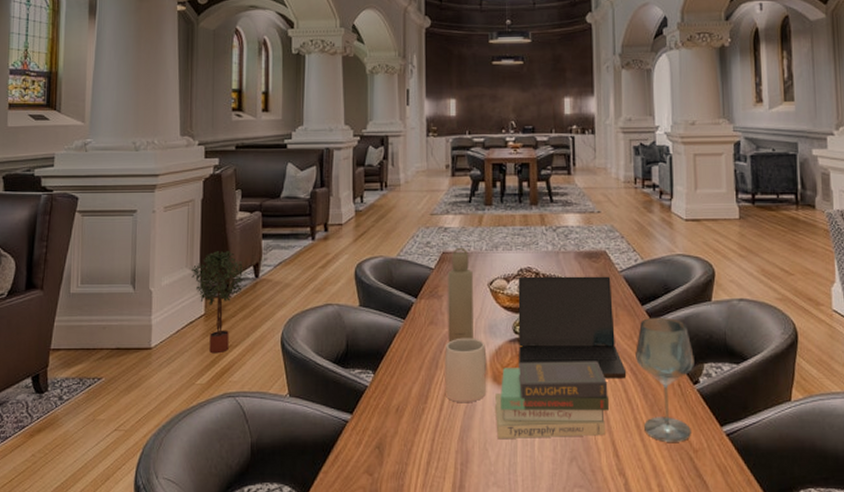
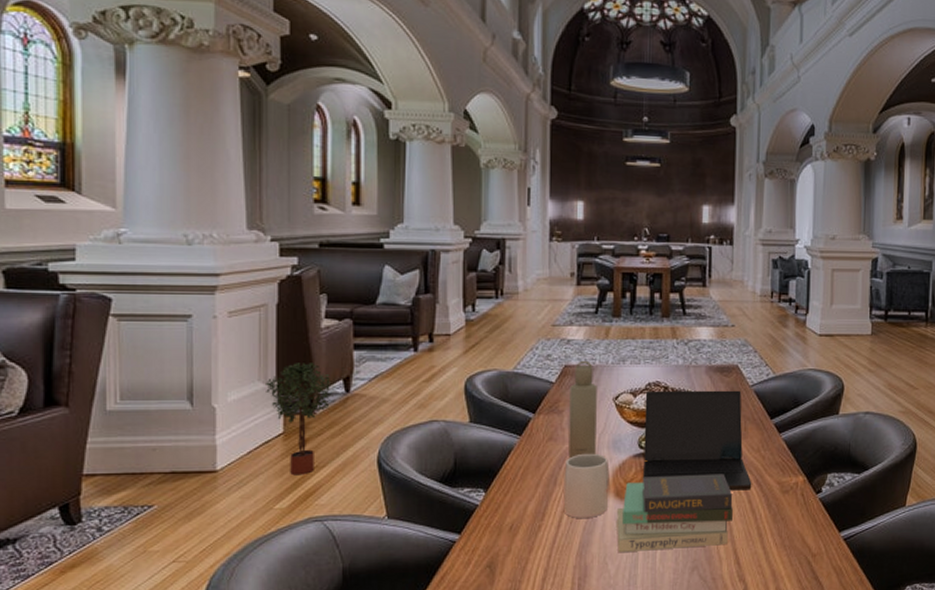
wine glass: present [636,317,694,442] -> none [762,430,819,548]

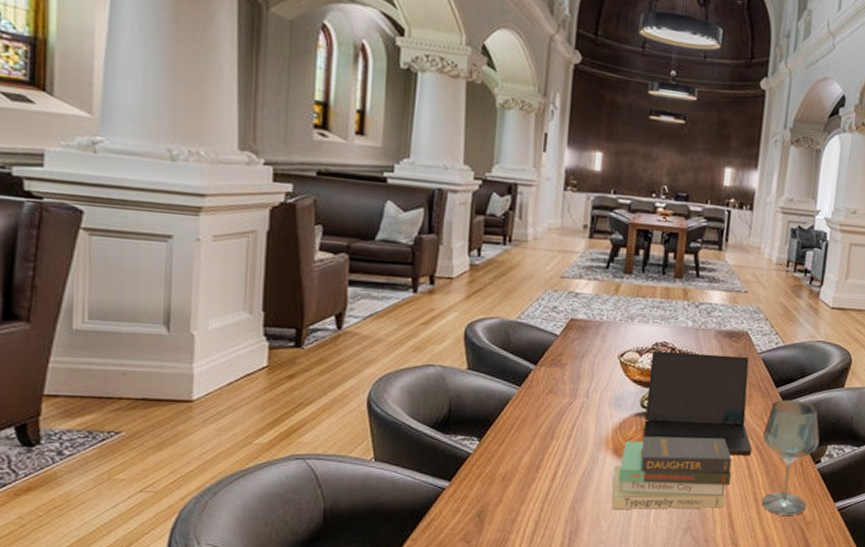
potted tree: present [266,363,333,476] -> none [250,294,324,411]
mug: present [562,453,610,519] -> none [559,408,610,474]
bottle: present [568,360,597,458] -> none [568,315,603,412]
wine glass: none [762,430,819,548] -> present [762,399,820,515]

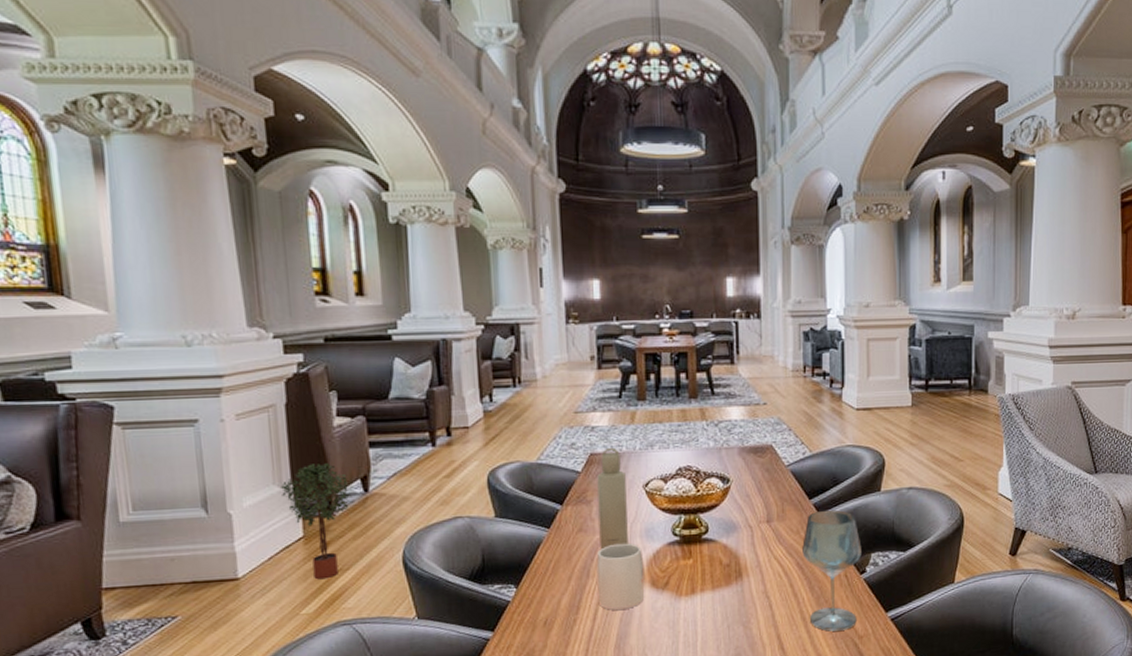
potted tree: none [250,294,324,411] -> present [281,463,352,580]
mug: none [559,408,610,474] -> present [595,543,645,611]
bottle: none [568,315,603,412] -> present [597,447,628,549]
books: present [612,436,732,510] -> none [654,558,774,642]
laptop: present [643,350,753,456] -> none [676,471,793,575]

